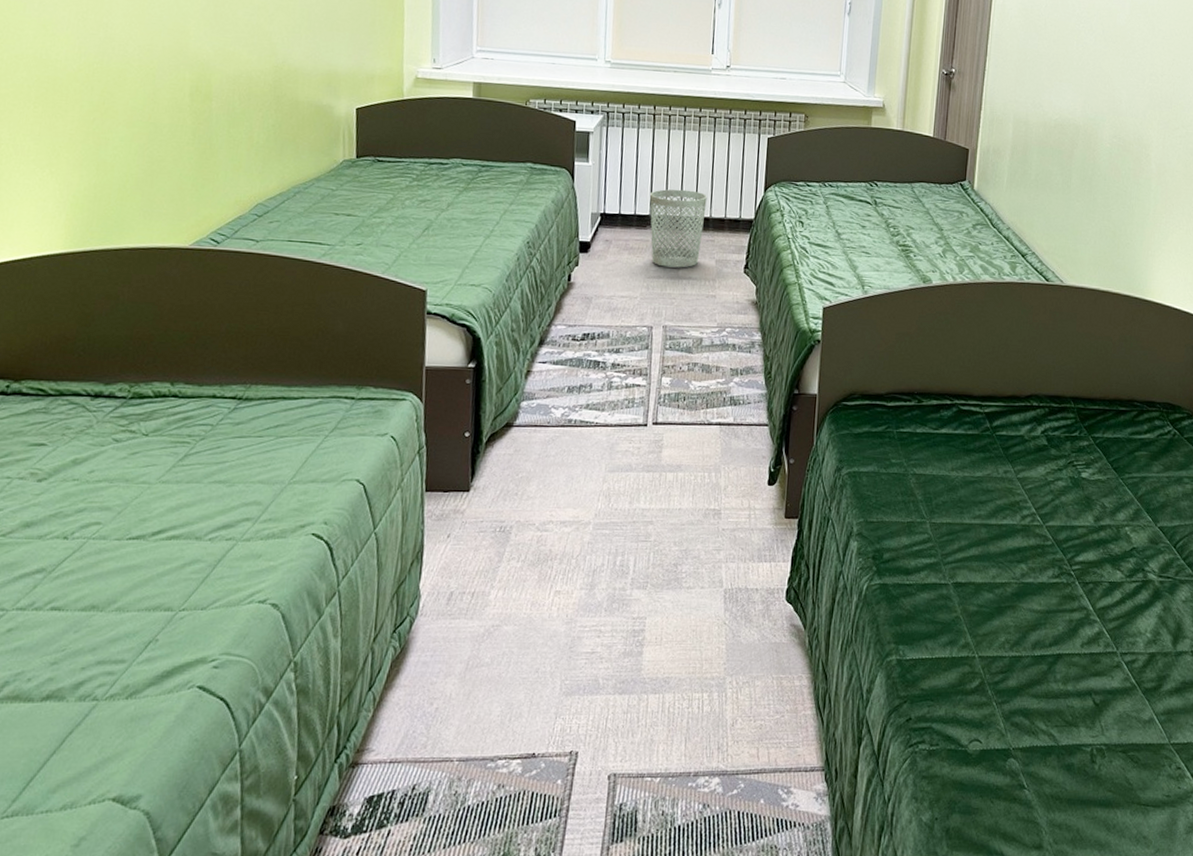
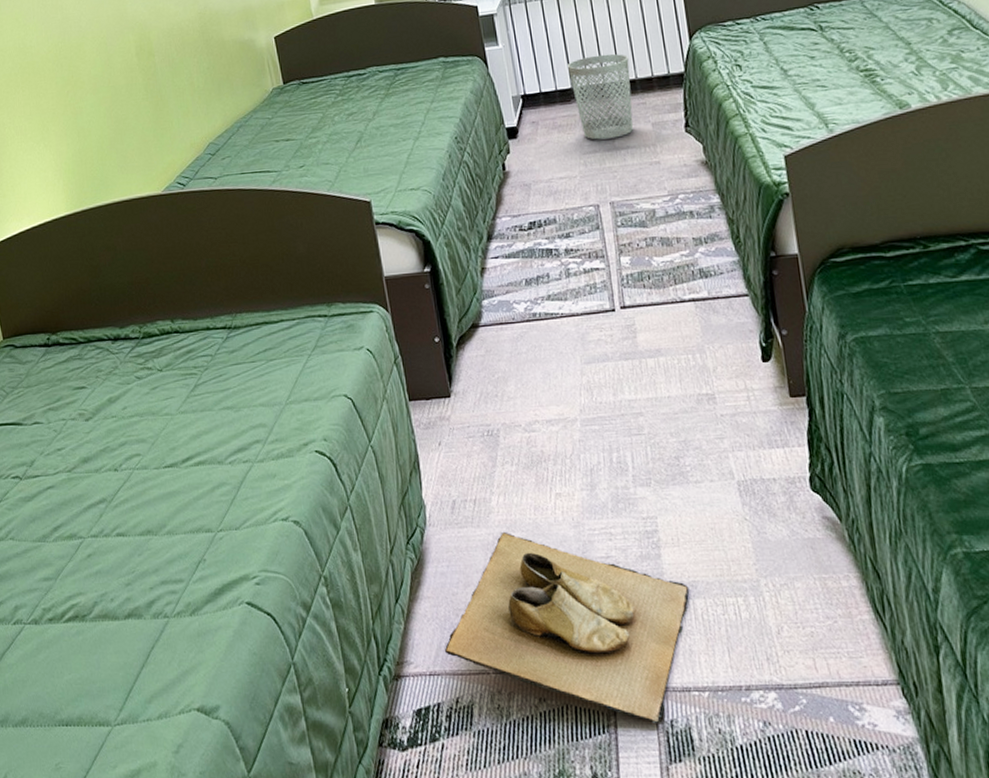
shoes: none [410,624,662,808] -> present [444,531,690,724]

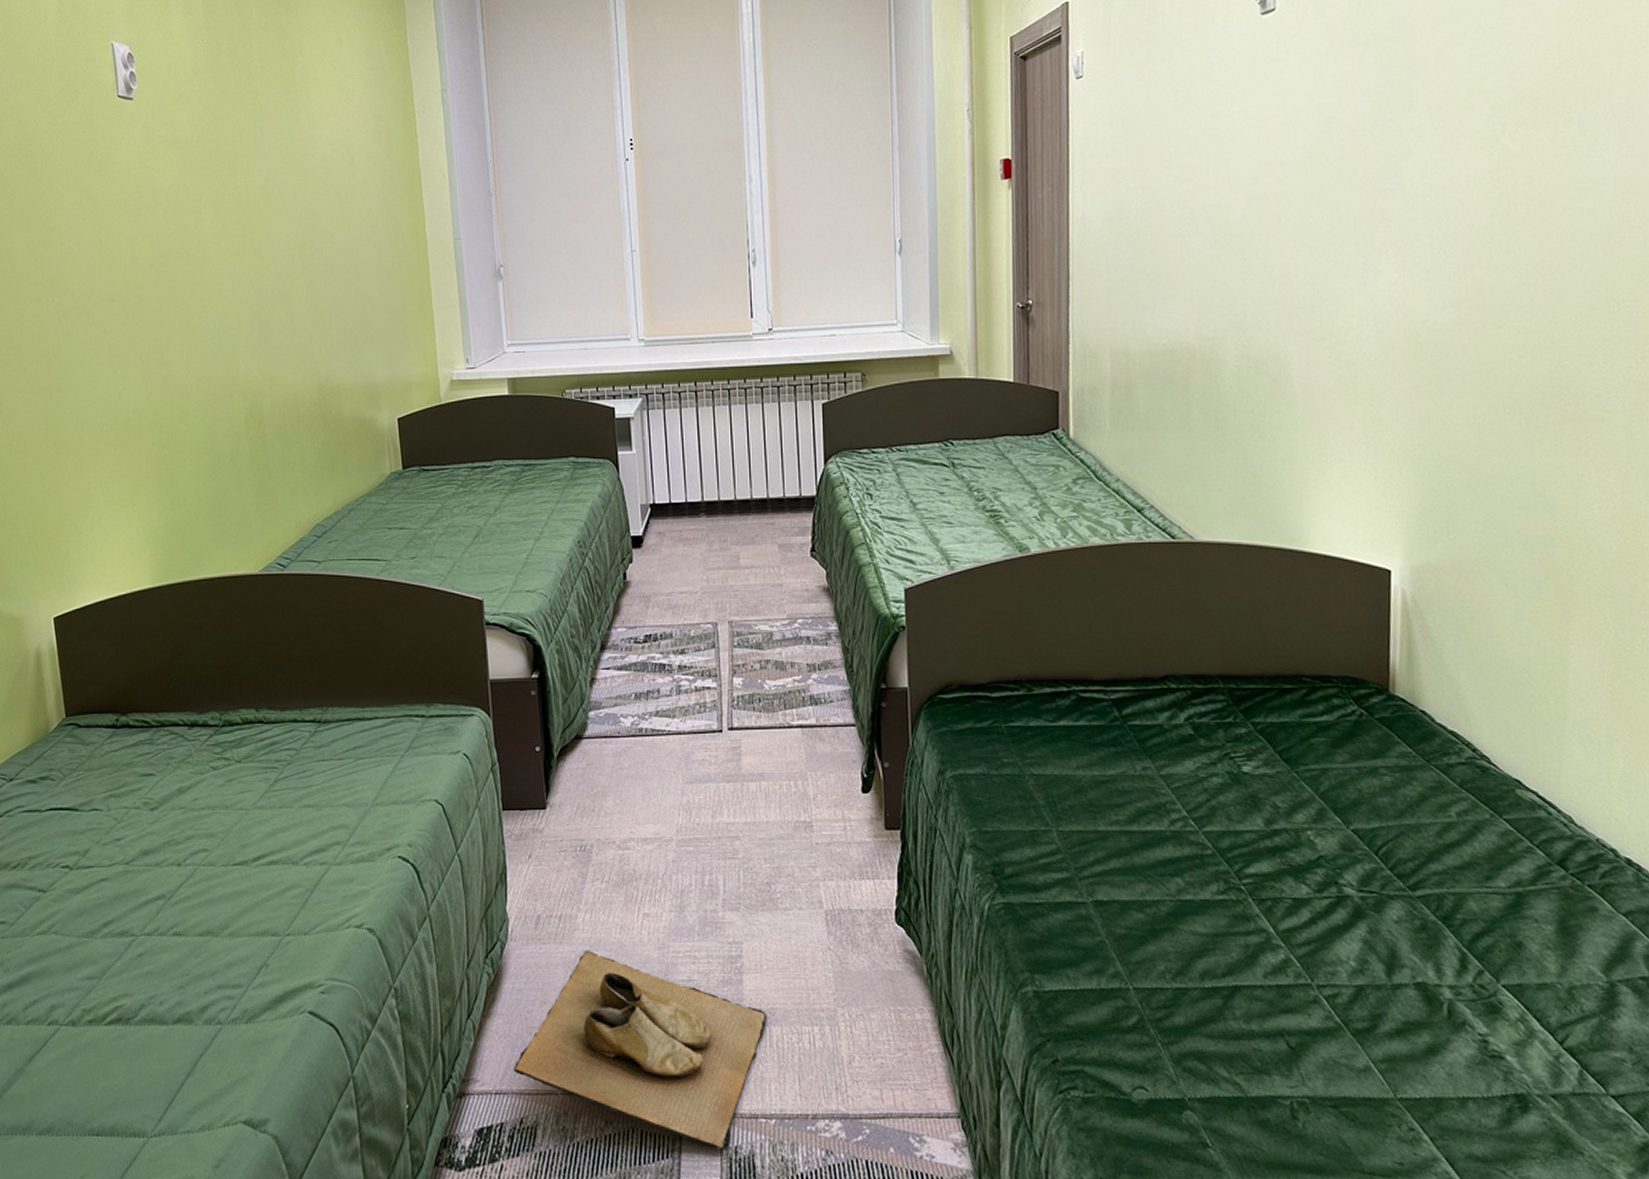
wastebasket: present [568,53,634,140] -> none [701,470,762,557]

